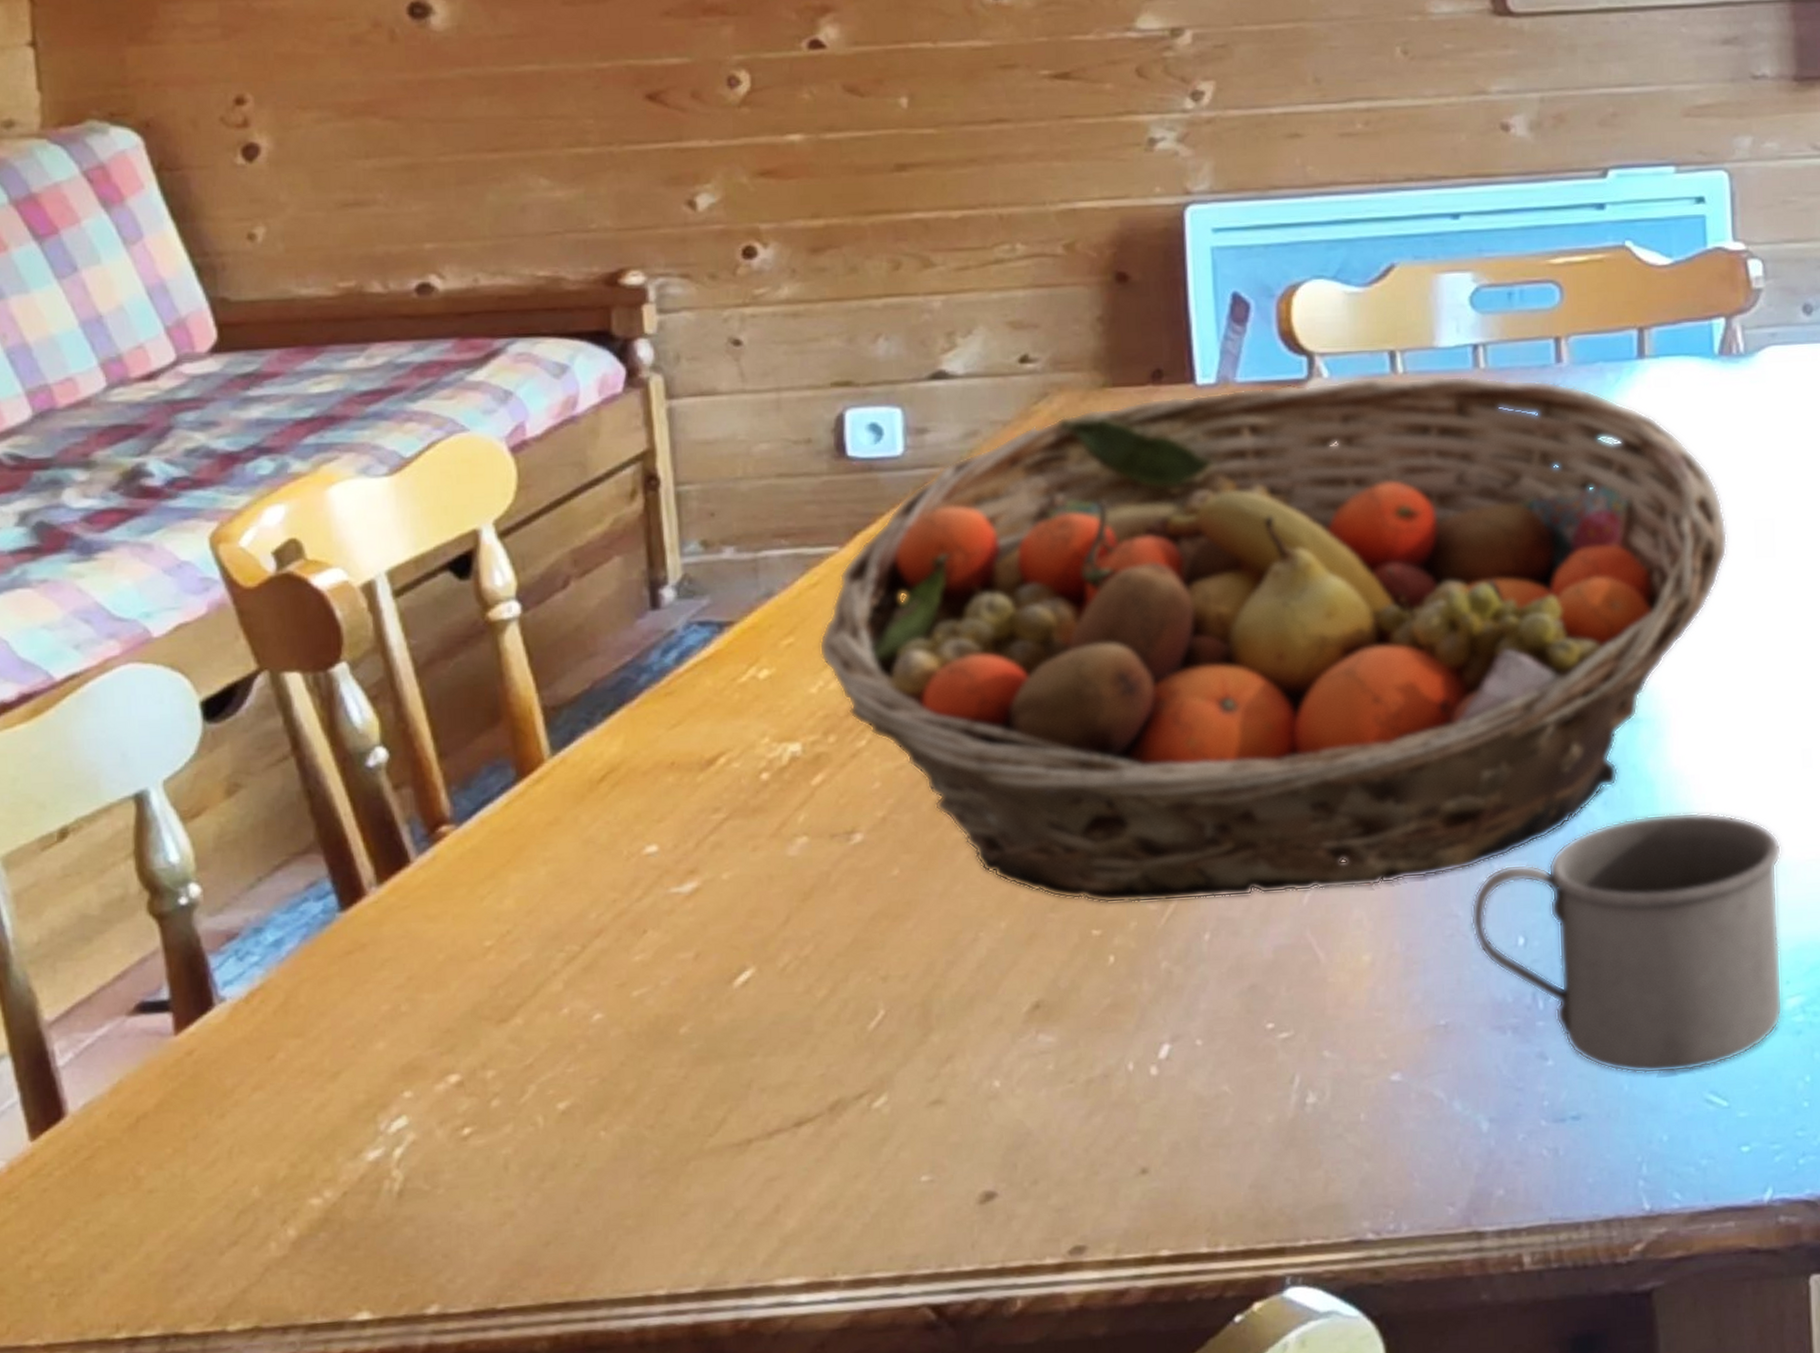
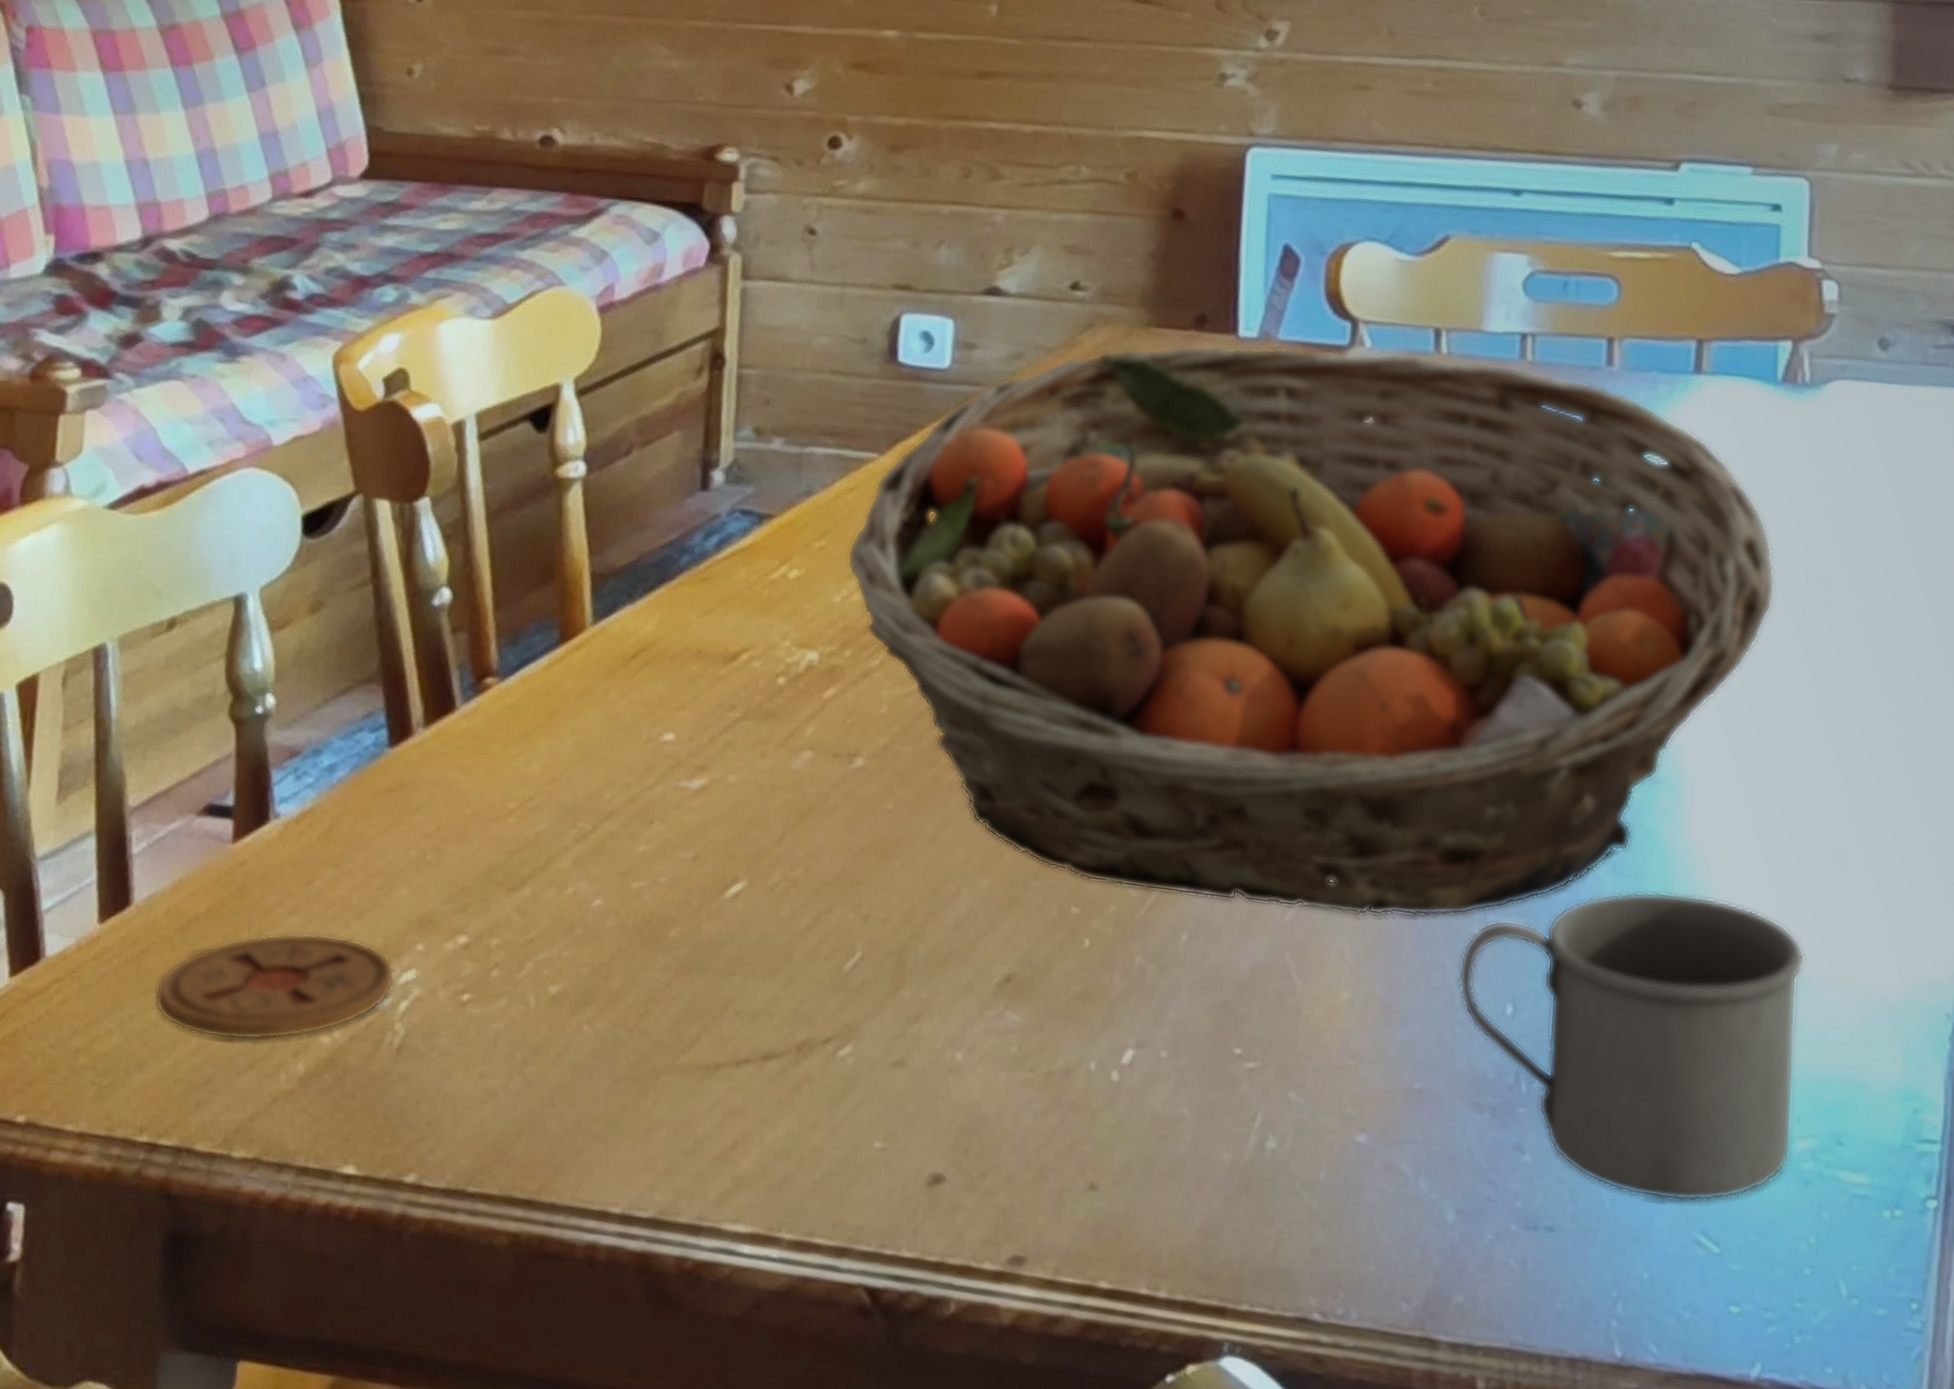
coaster: none [110,1101,384,1225] -> present [155,933,394,1041]

